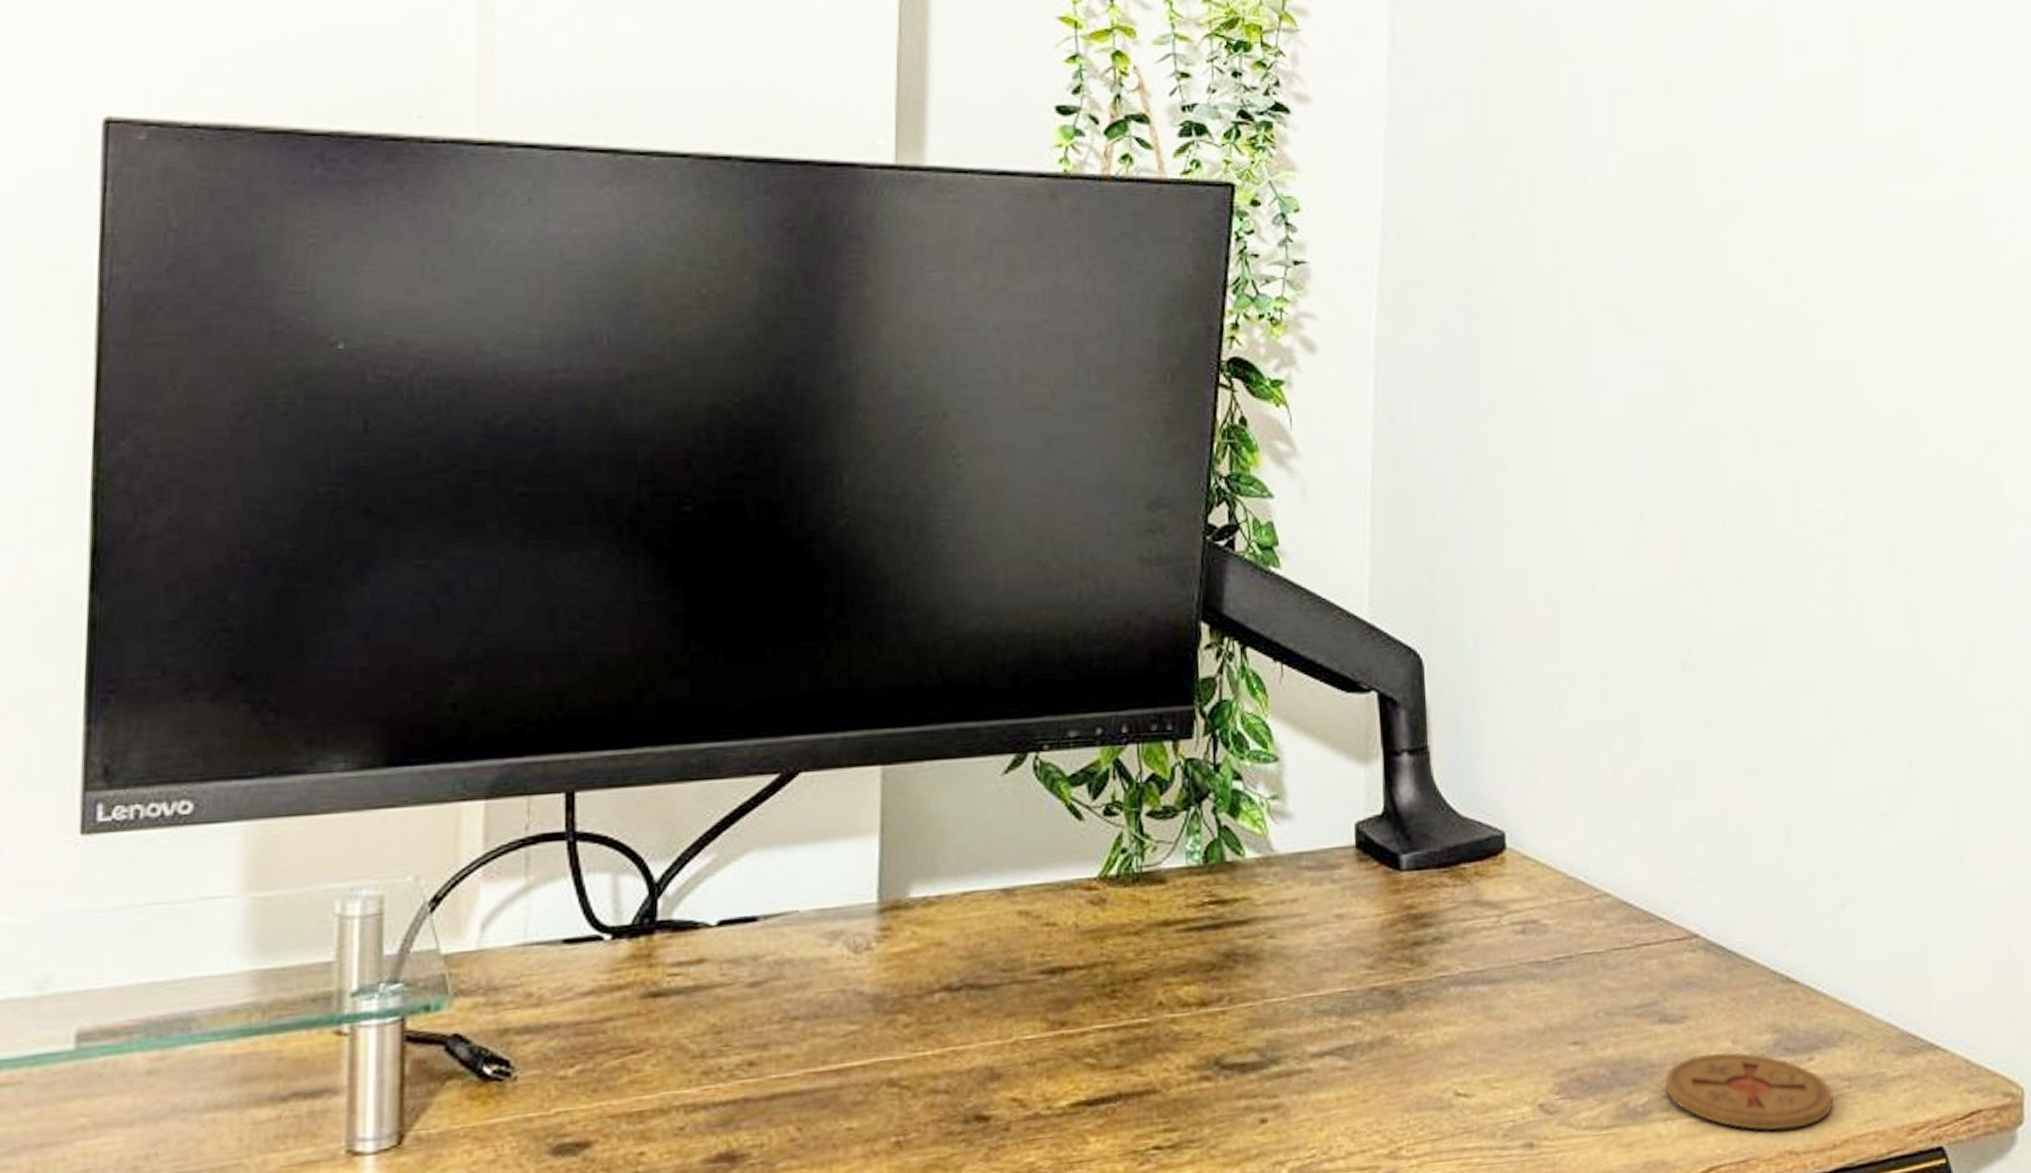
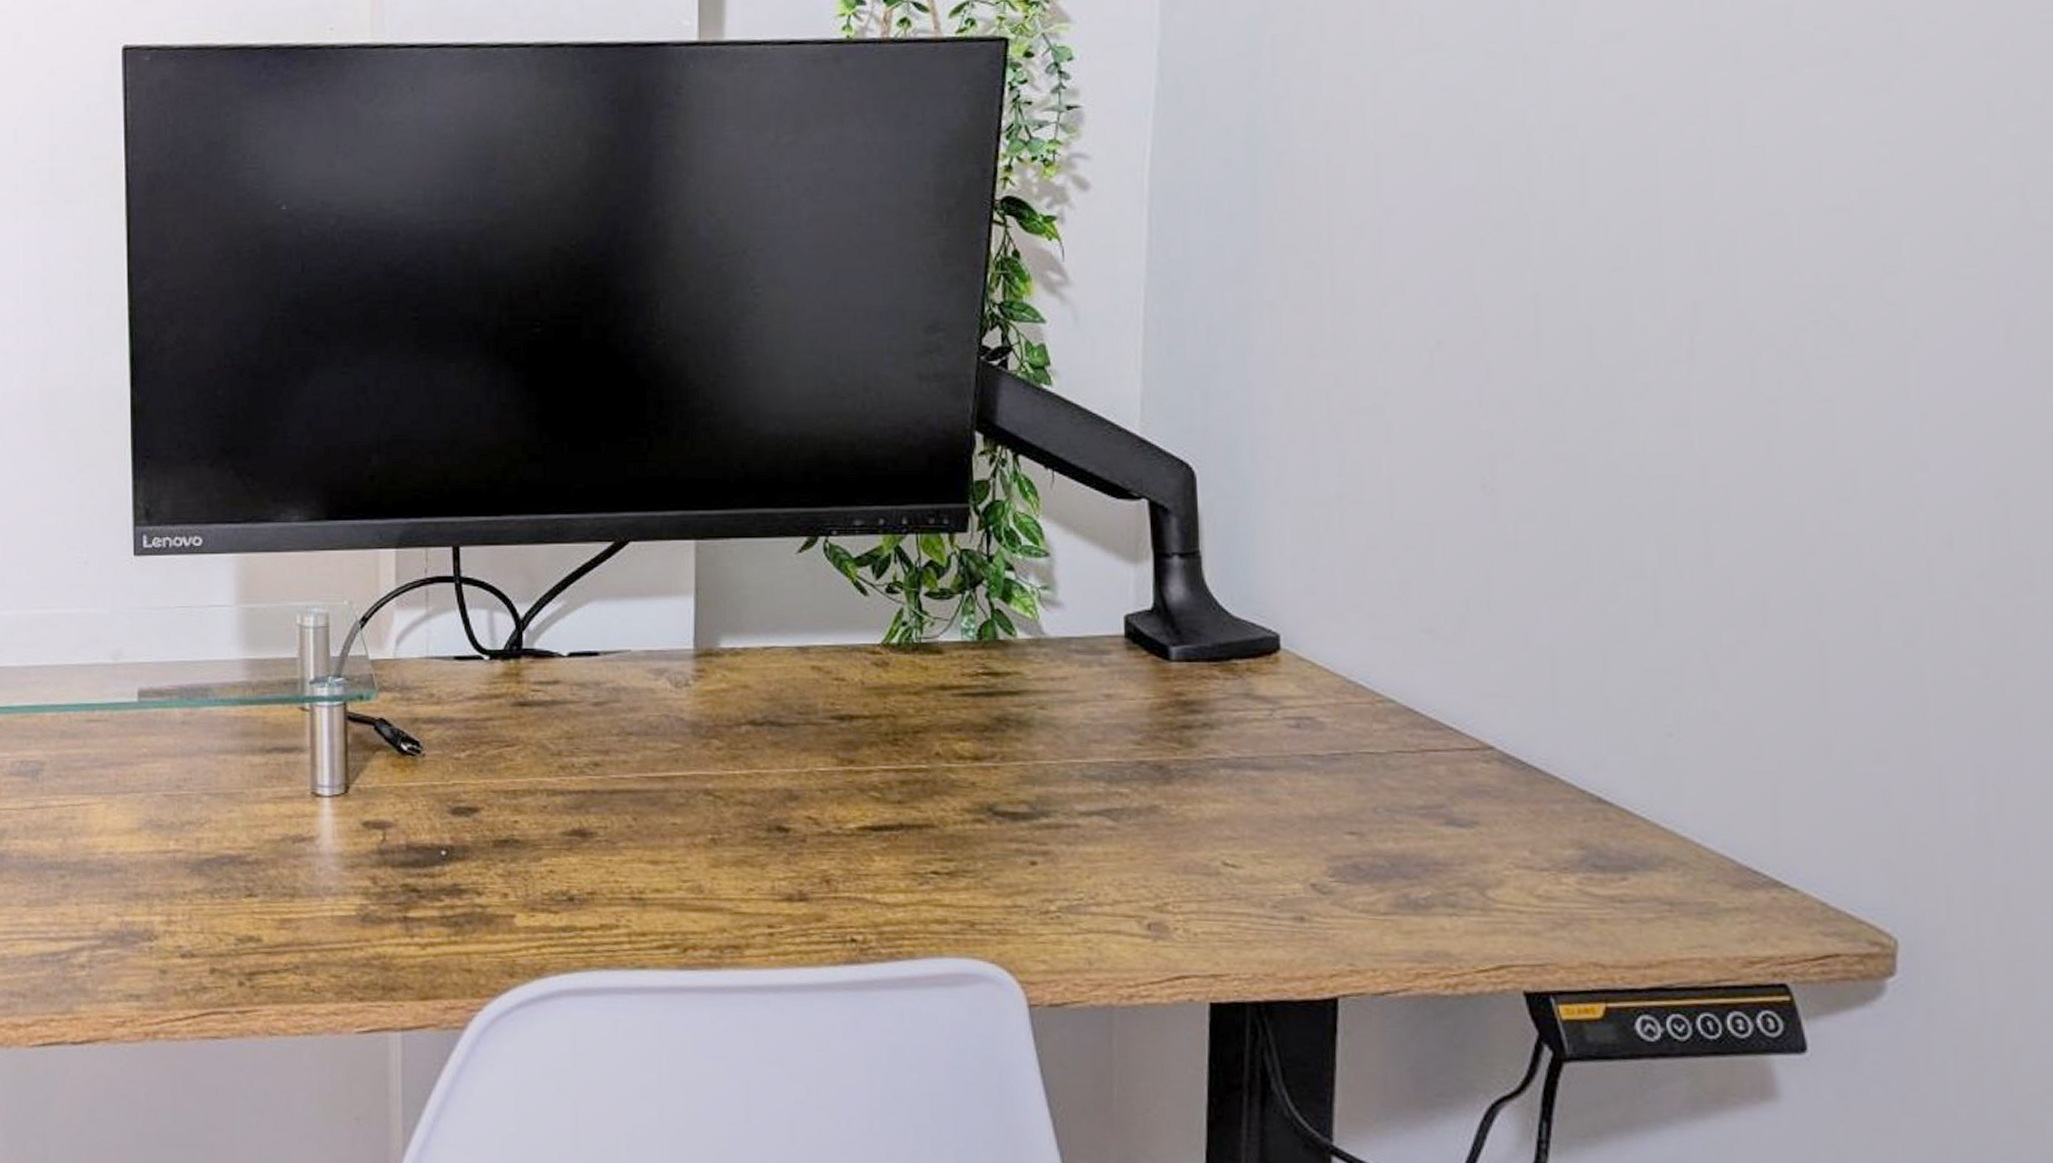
coaster: present [1665,1052,1835,1132] -> none [1451,860,1652,943]

